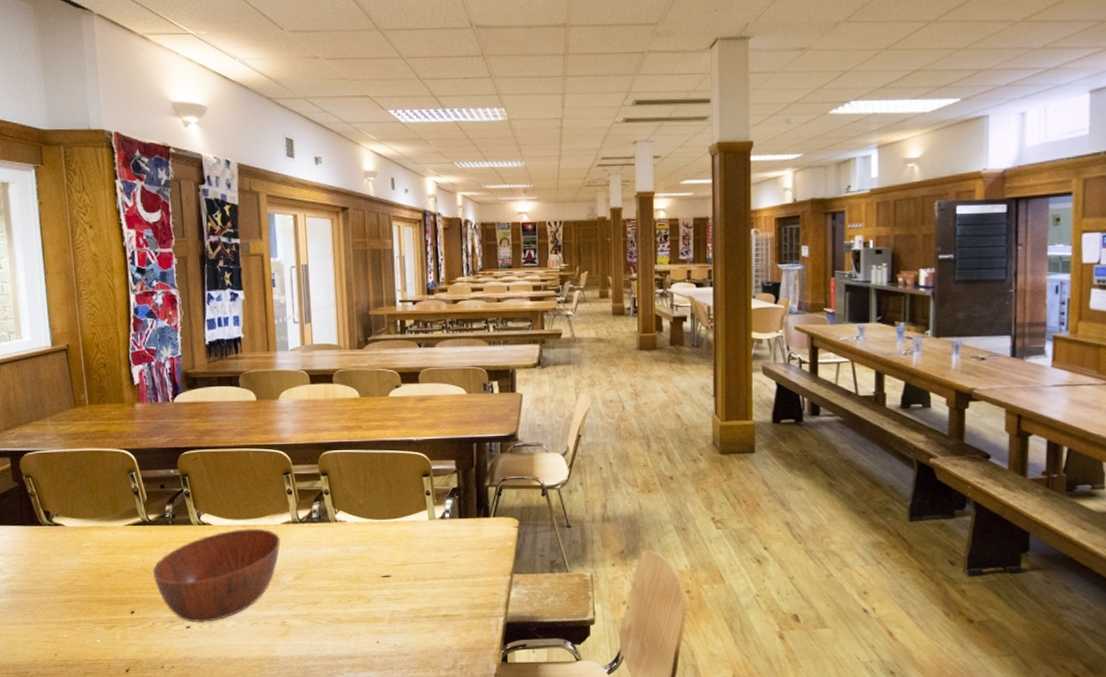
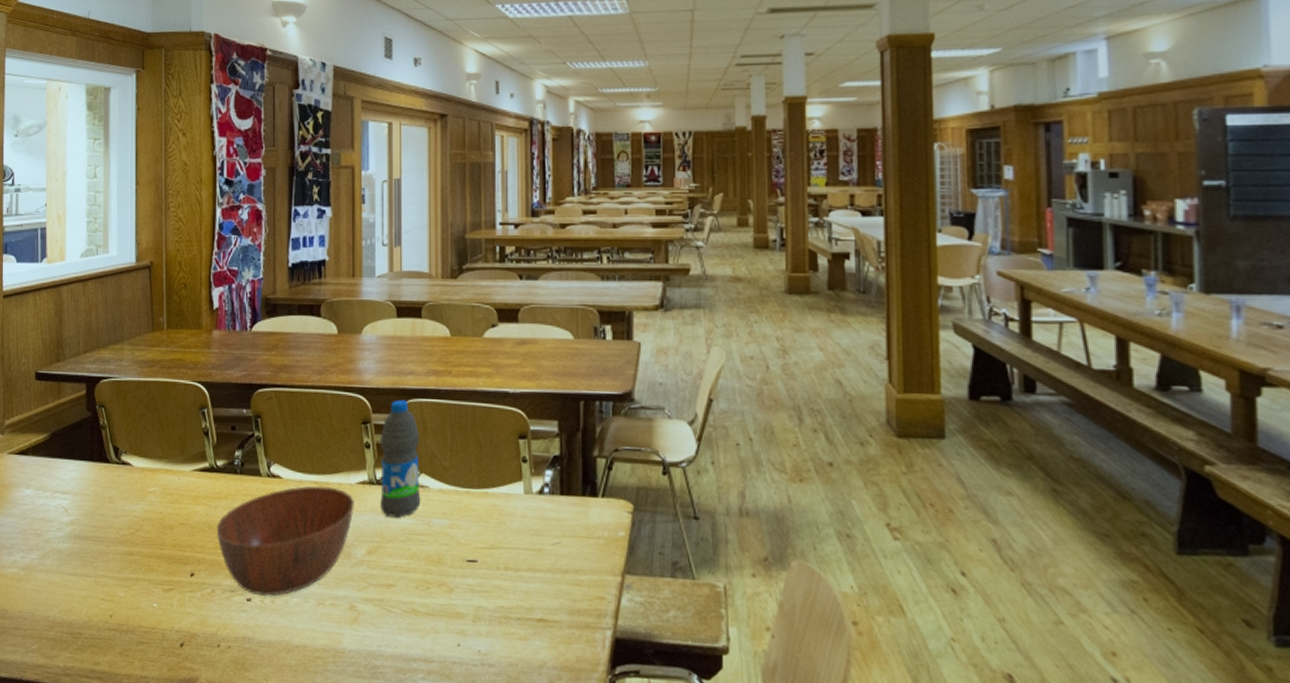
water bottle: none [301,452,340,548] -> present [380,399,421,518]

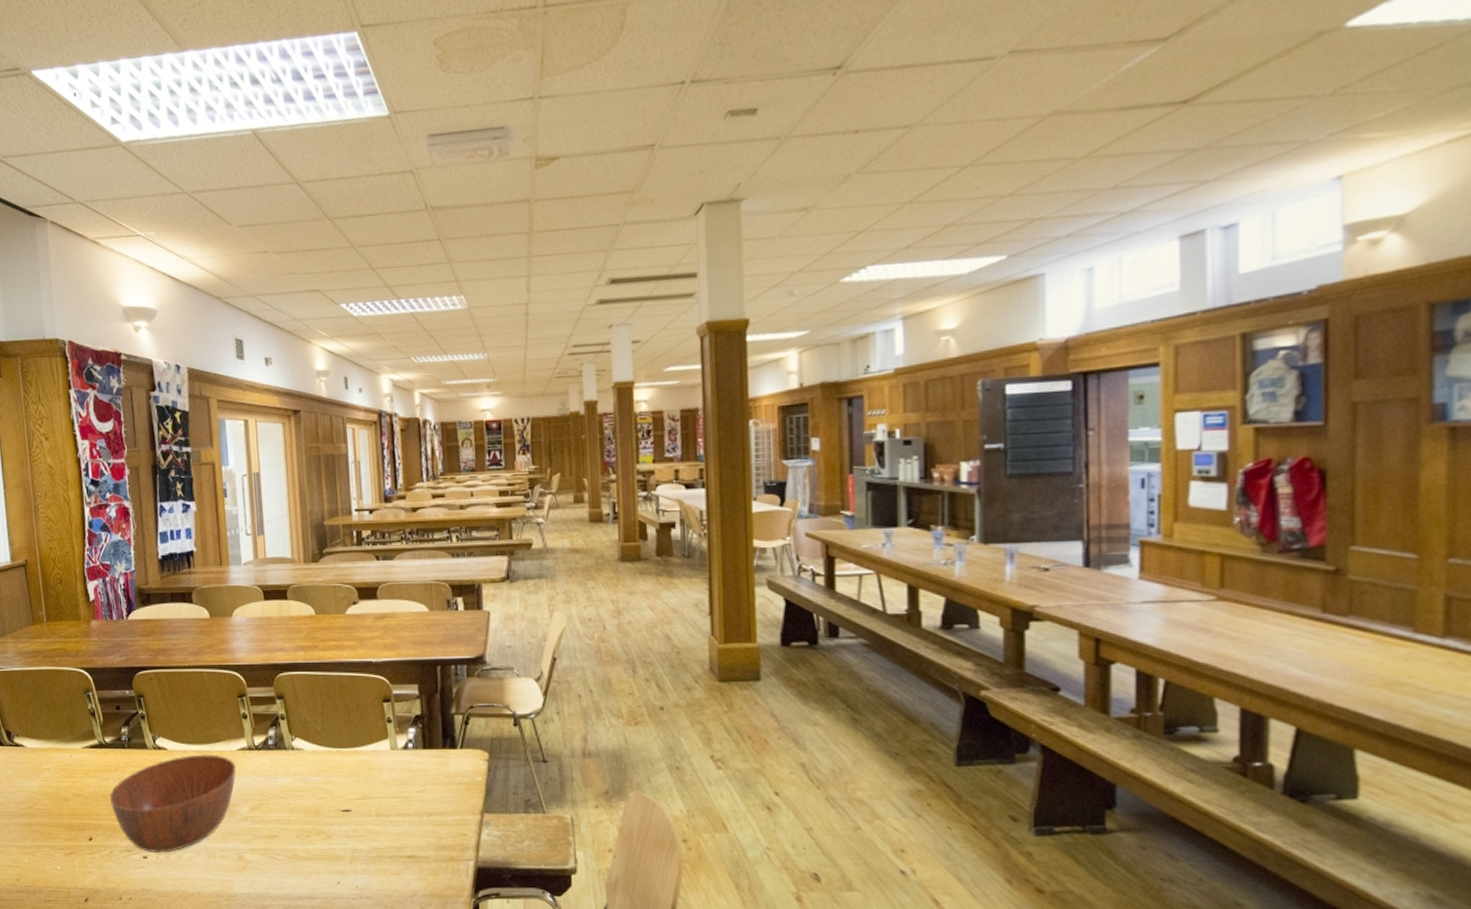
water bottle: present [380,399,421,518] -> none [256,674,297,777]

